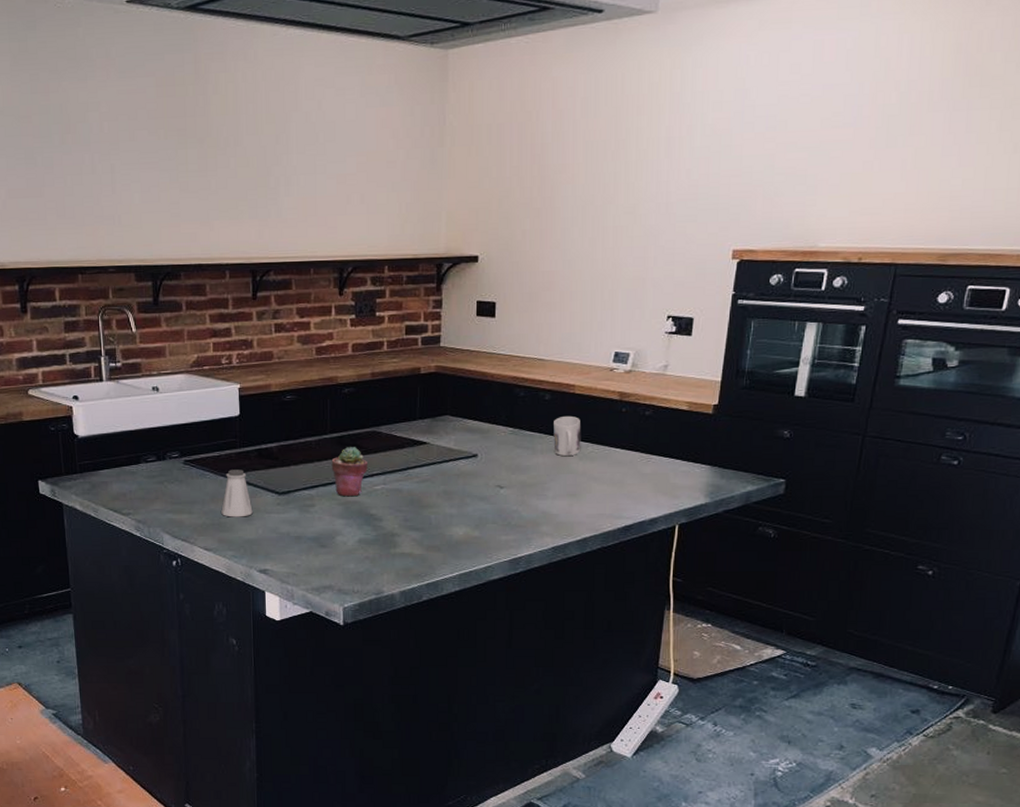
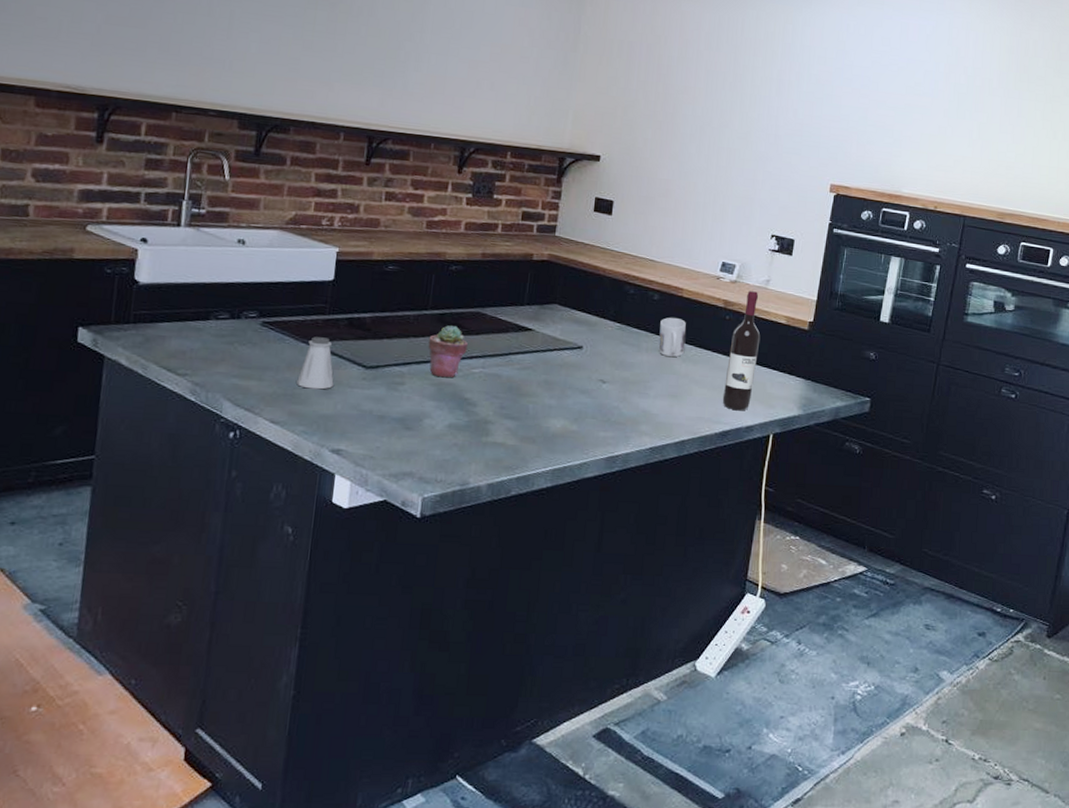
wine bottle: none [624,379,661,504] -> present [723,291,761,411]

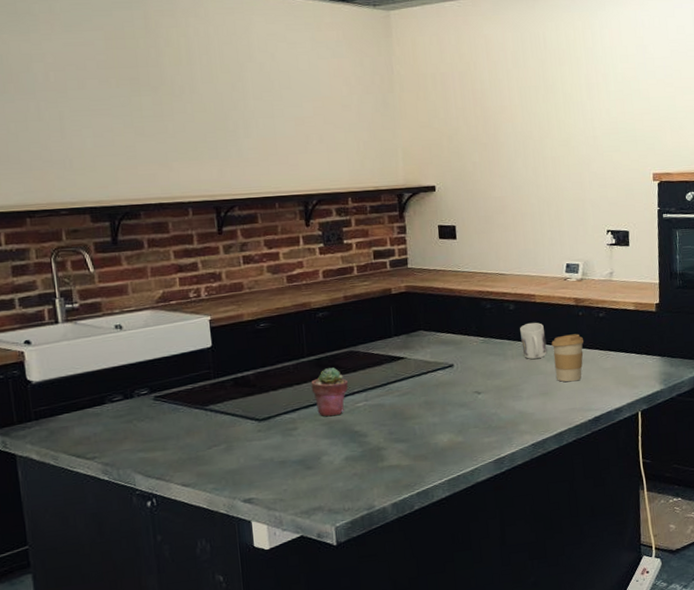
saltshaker: present [297,337,334,390] -> none [198,400,233,450]
coffee cup: none [689,337,726,389] -> present [551,334,584,382]
wine bottle: present [723,291,761,411] -> none [587,285,616,397]

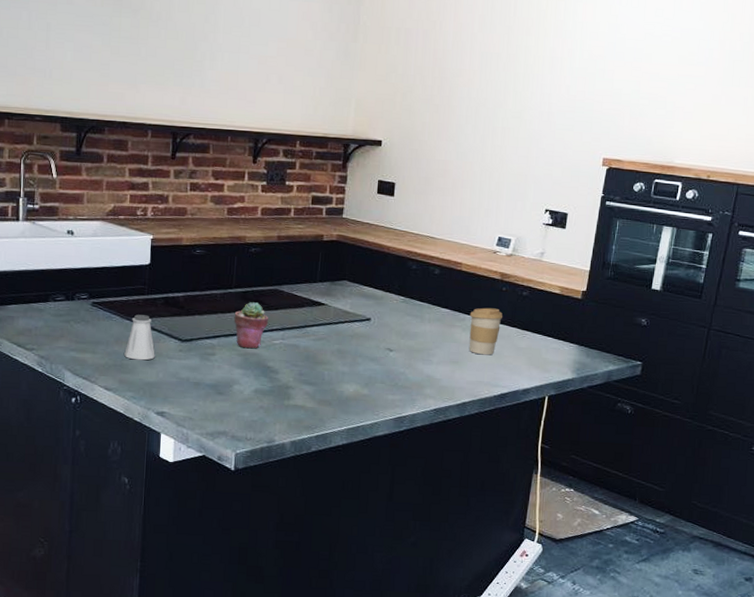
saltshaker: none [198,400,233,450] -> present [124,314,155,361]
mug: present [520,322,547,359] -> none [440,290,466,326]

